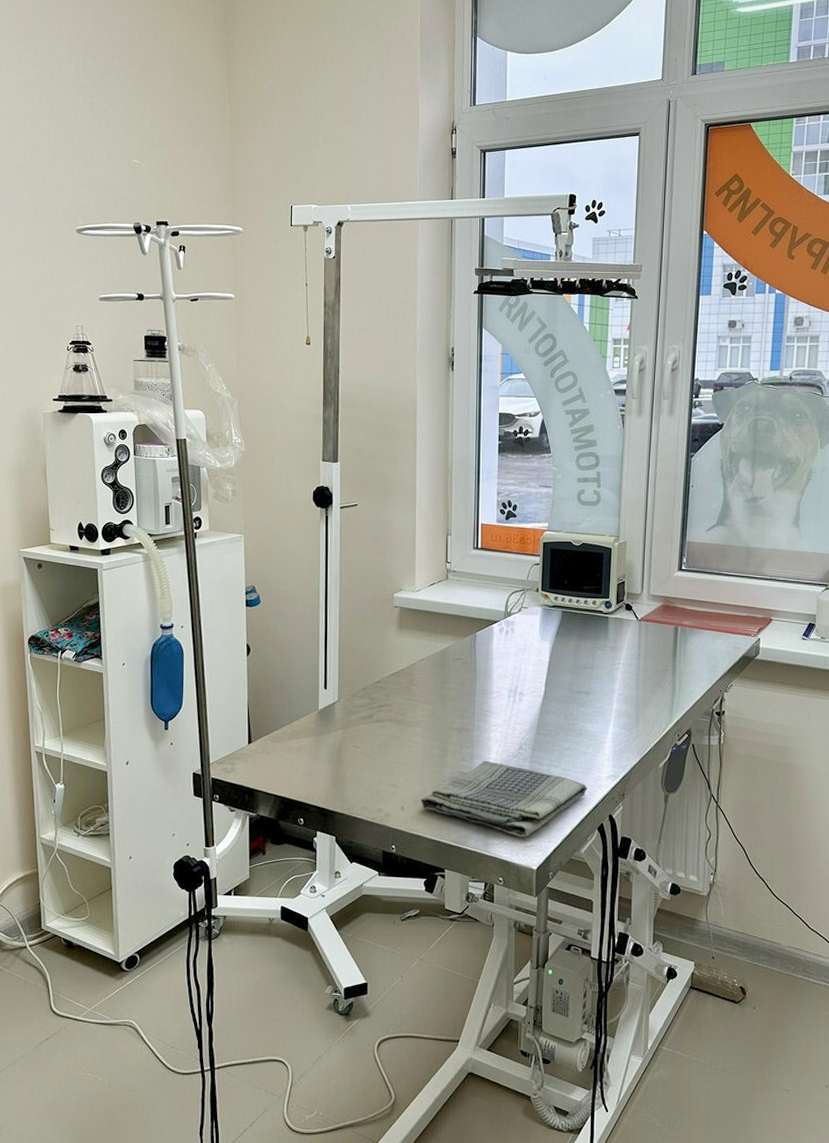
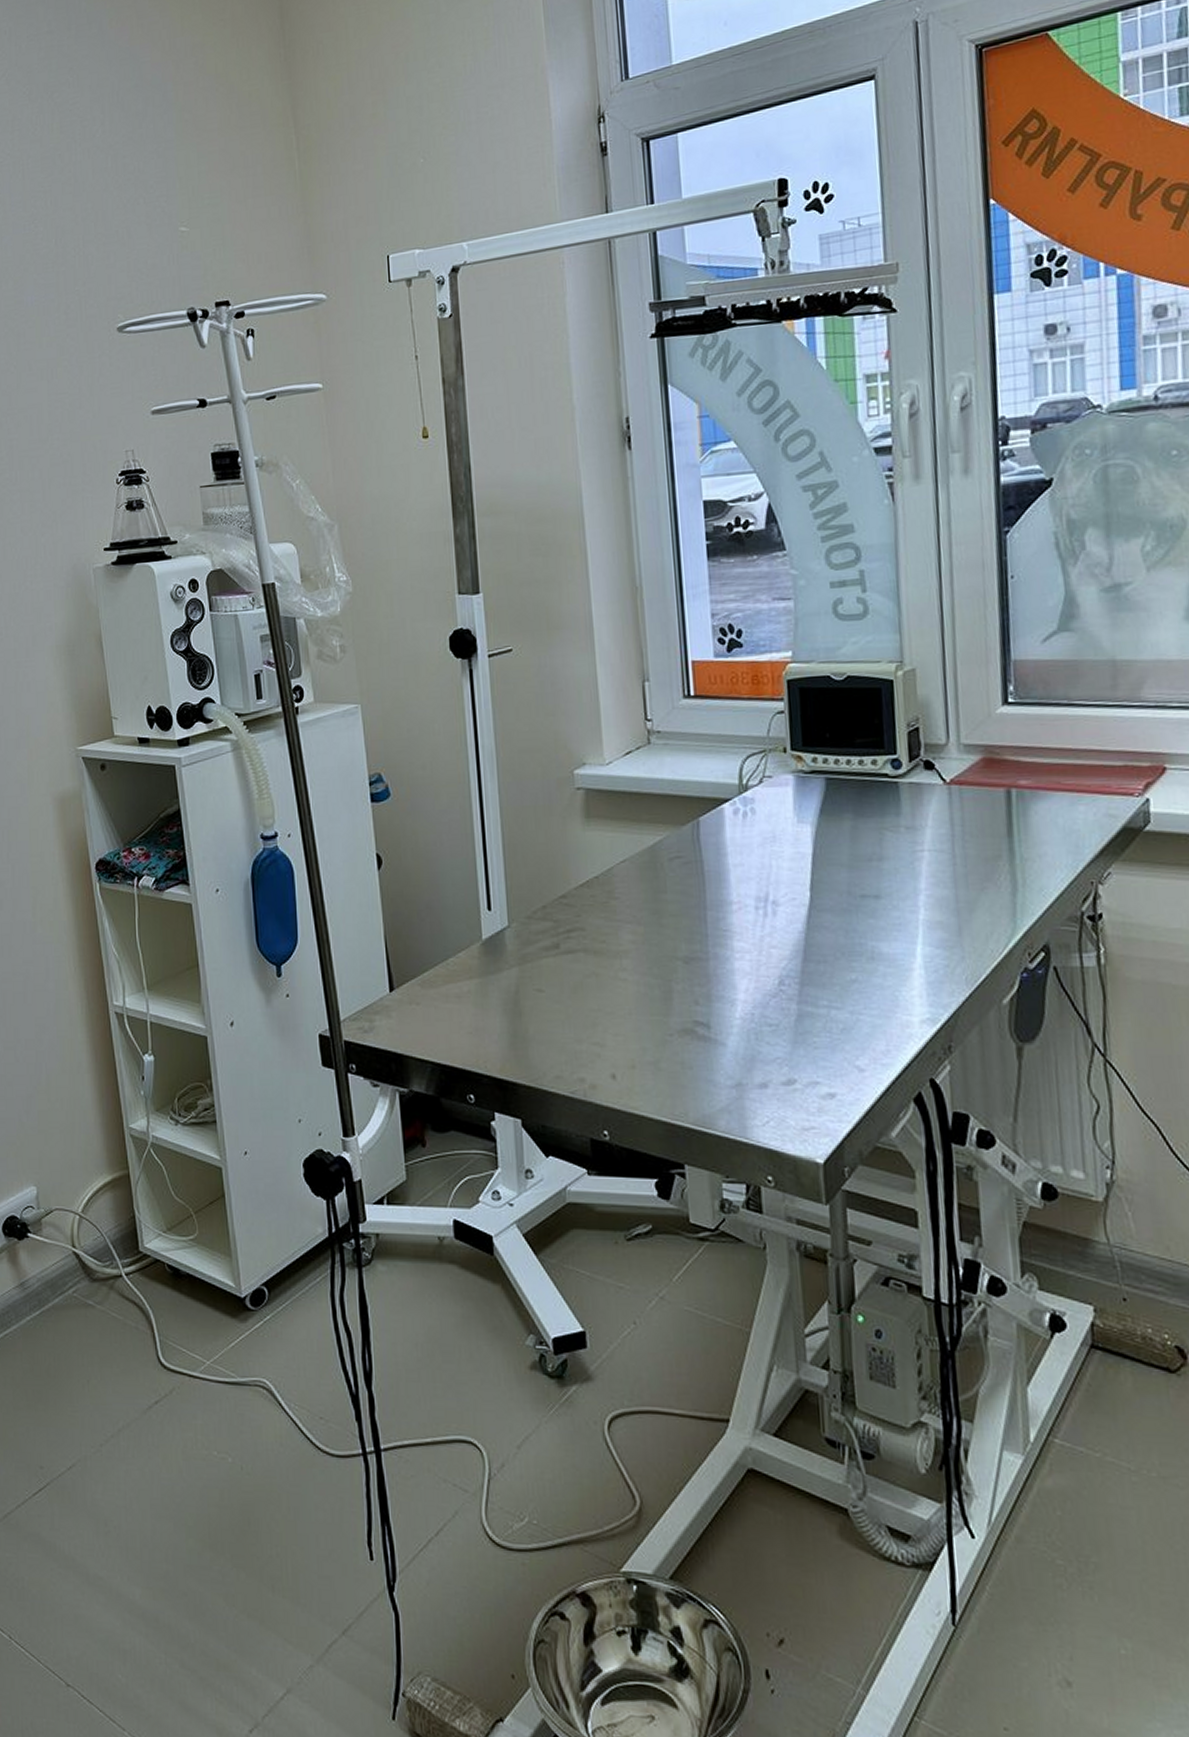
dish towel: present [420,760,587,837] -> none [639,1003,891,1115]

